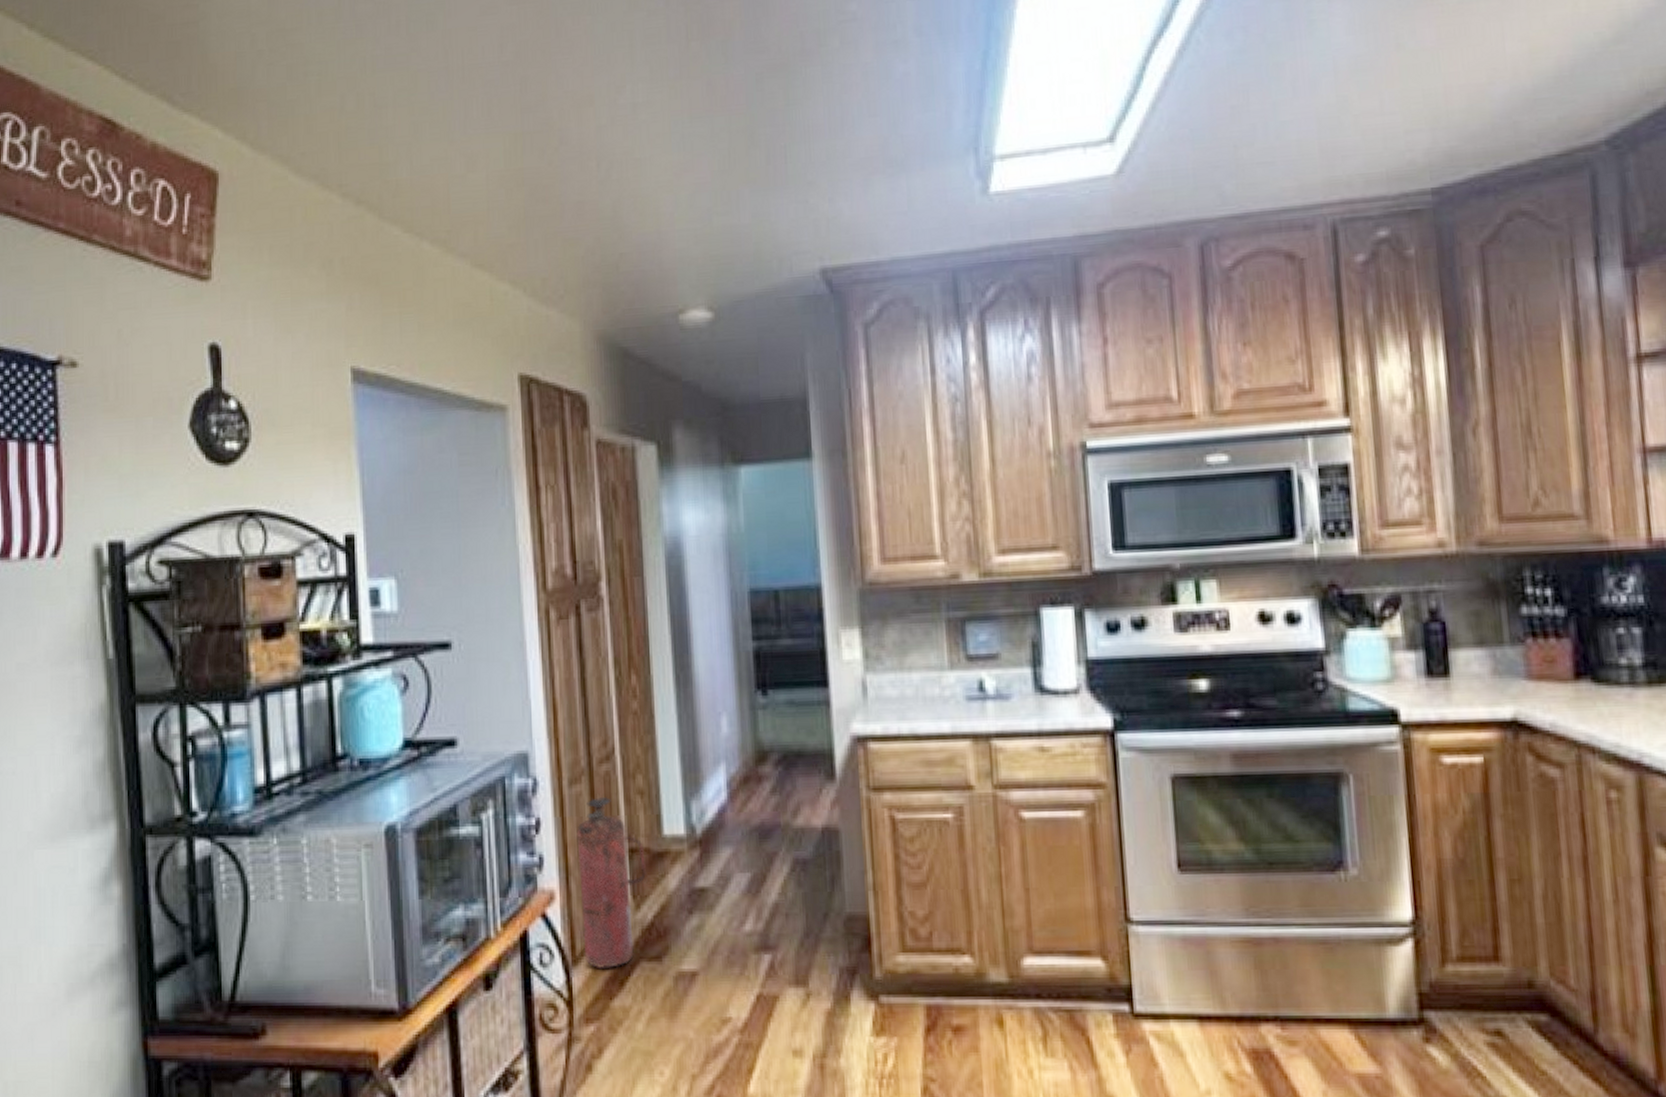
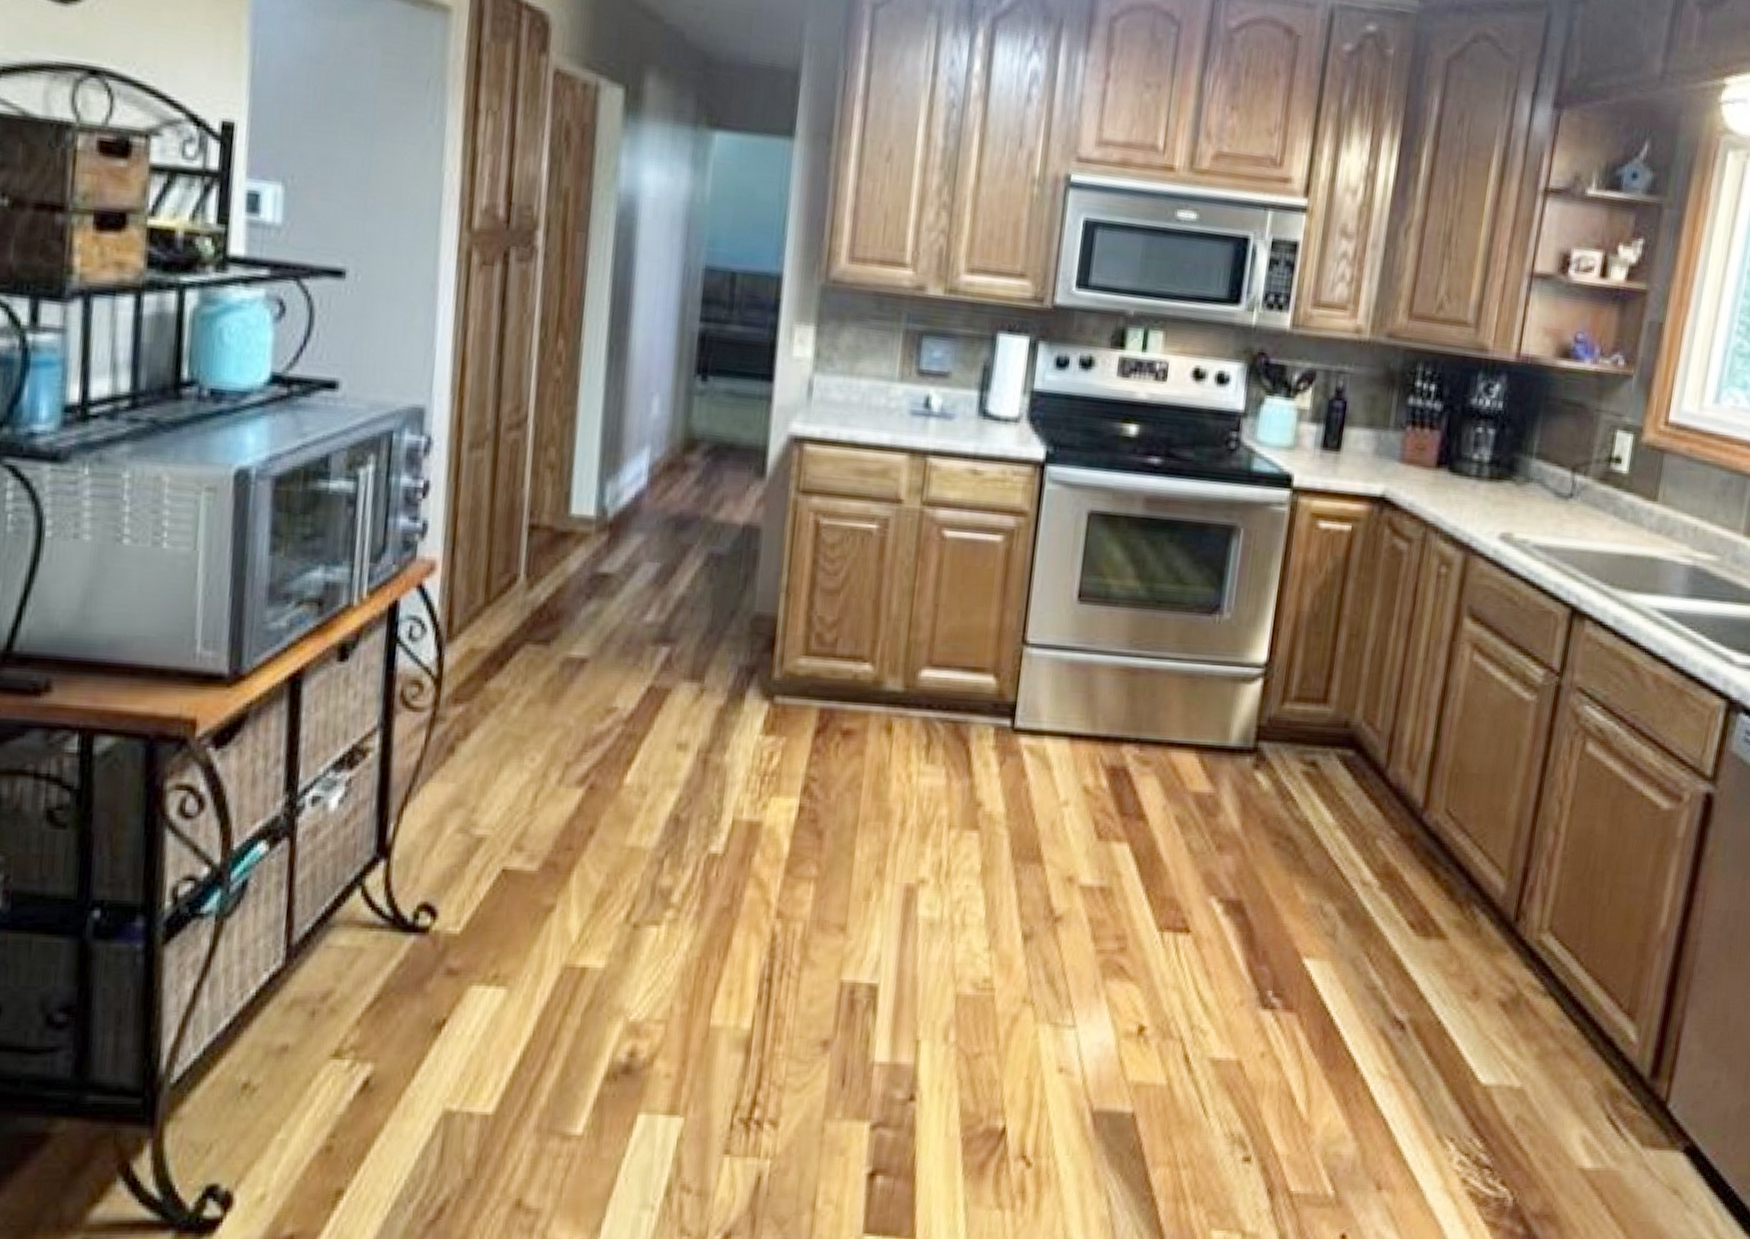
fire extinguisher: present [576,796,647,970] -> none [461,465,547,649]

